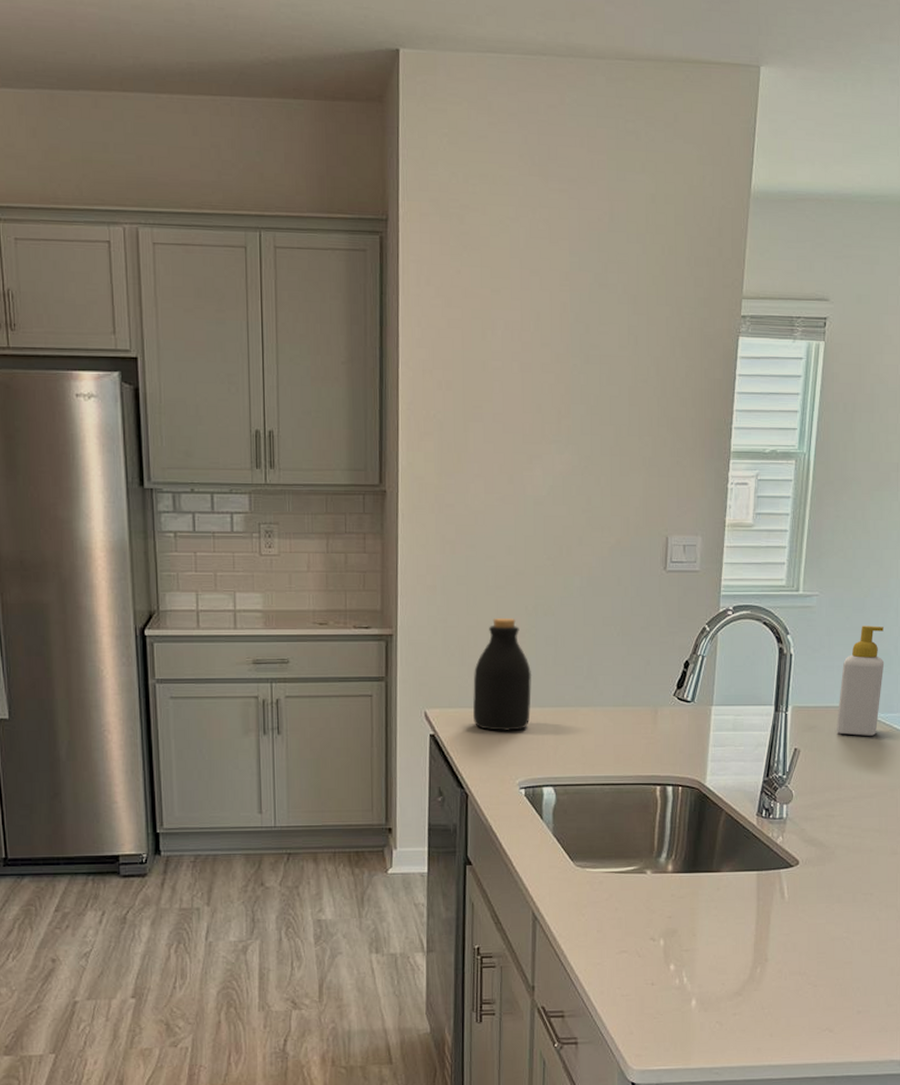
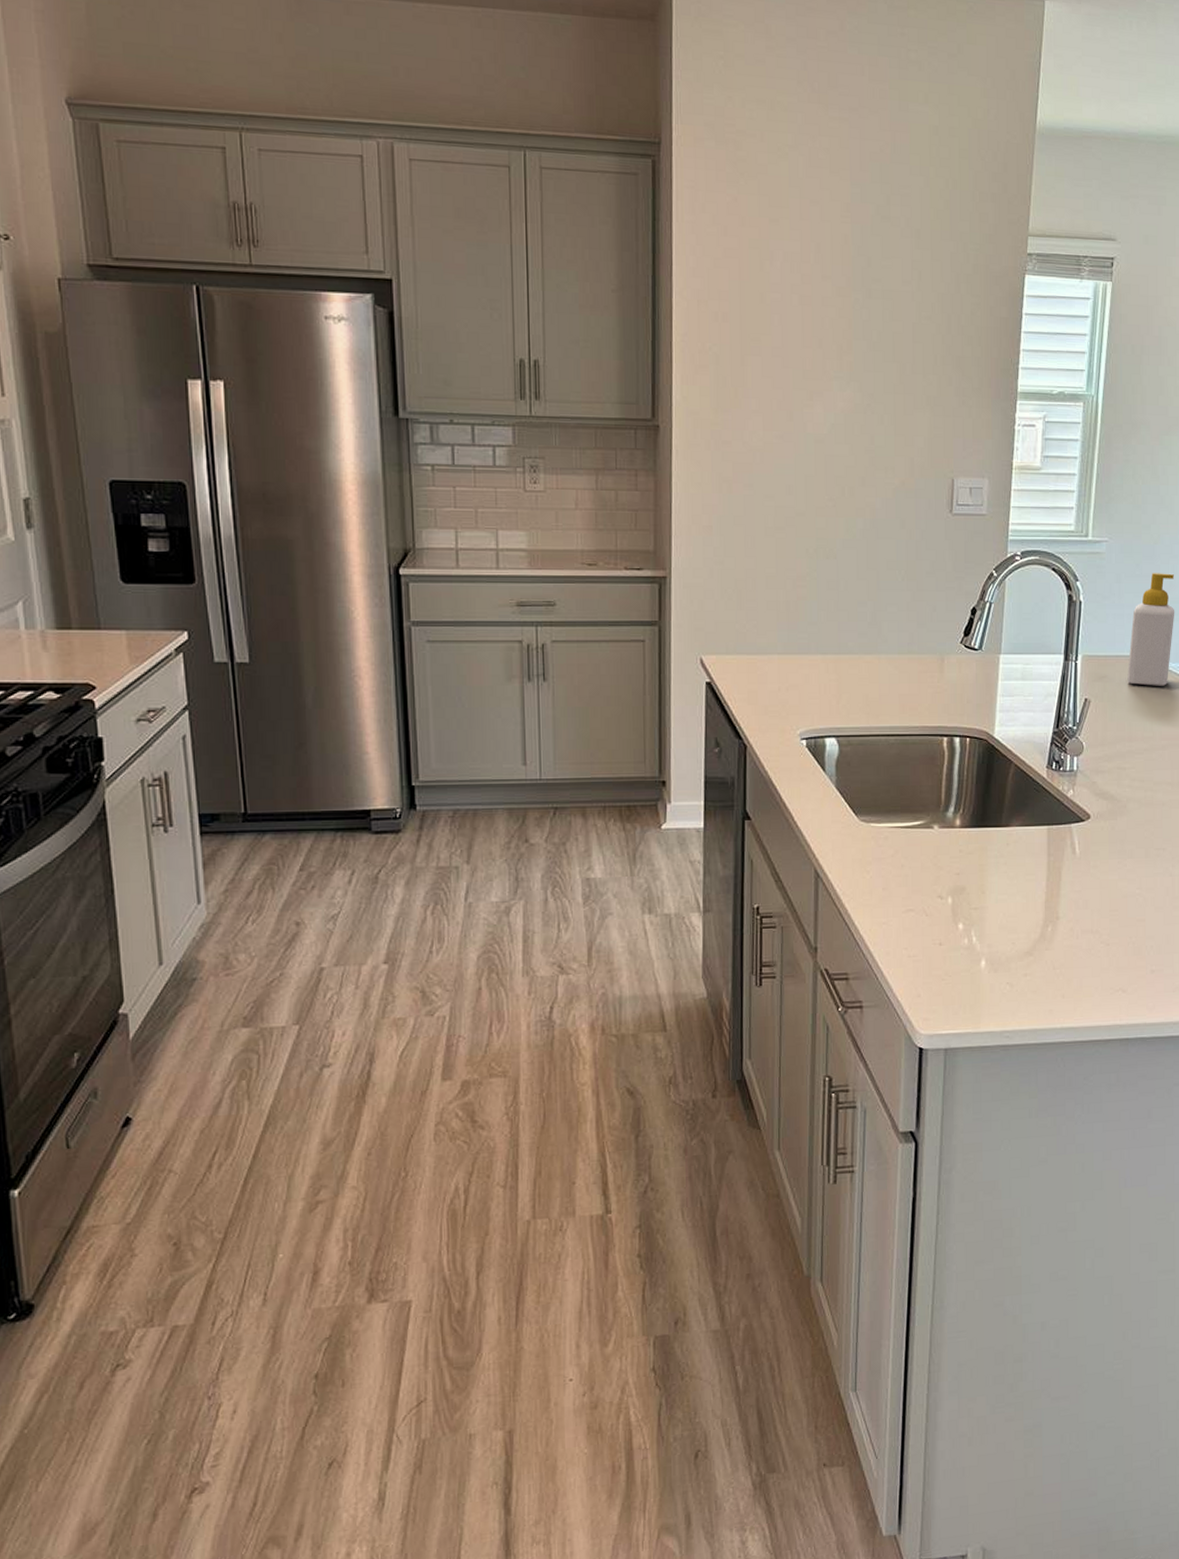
bottle: present [473,618,532,731] -> none [751,561,814,679]

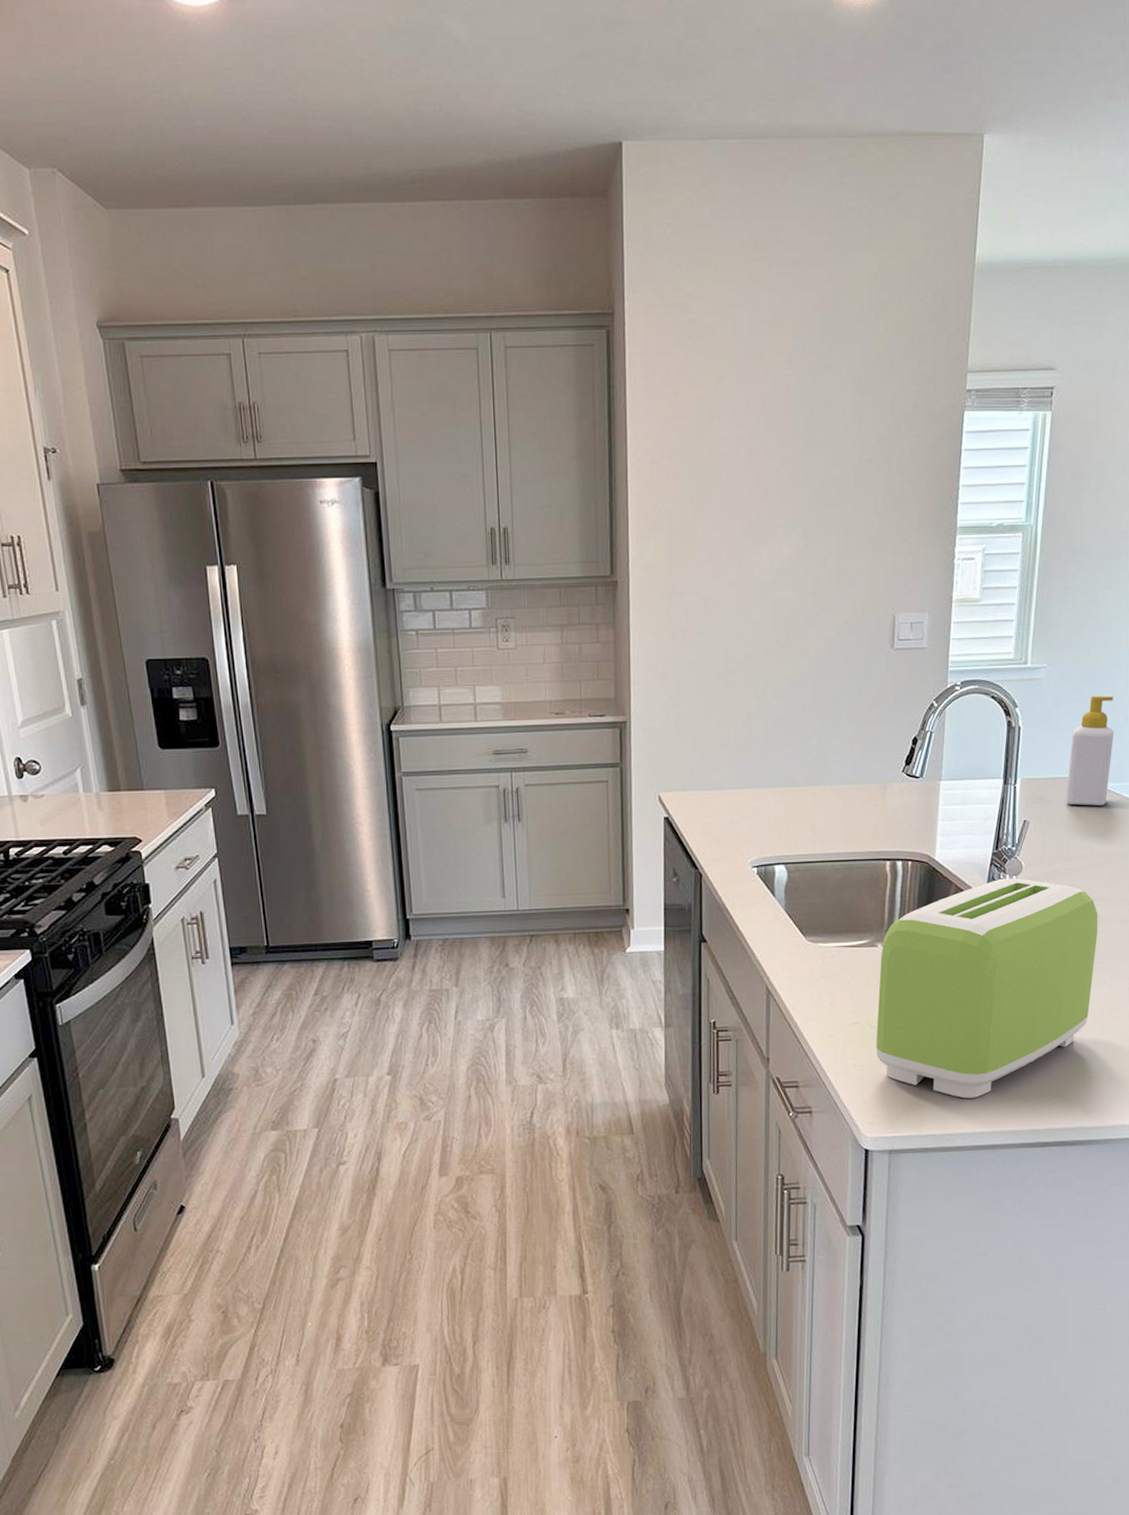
toaster: none [931,758,1160,993] -> present [876,878,1098,1098]

